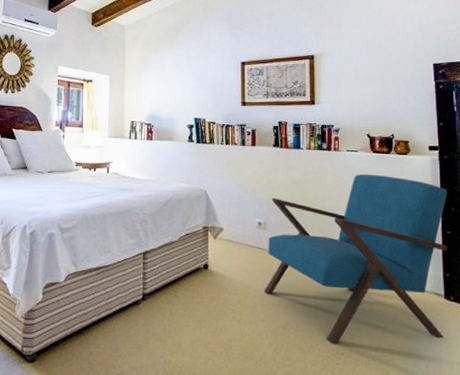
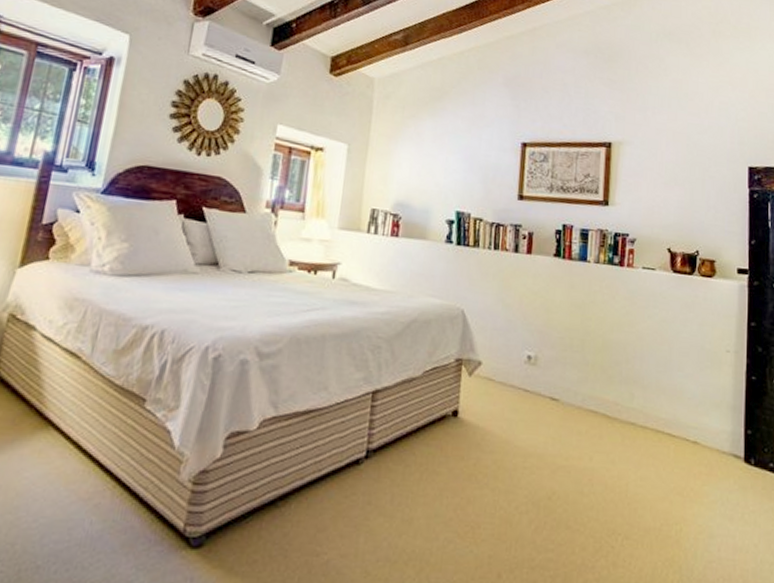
armchair: present [263,174,447,345] -> none [527,298,755,521]

